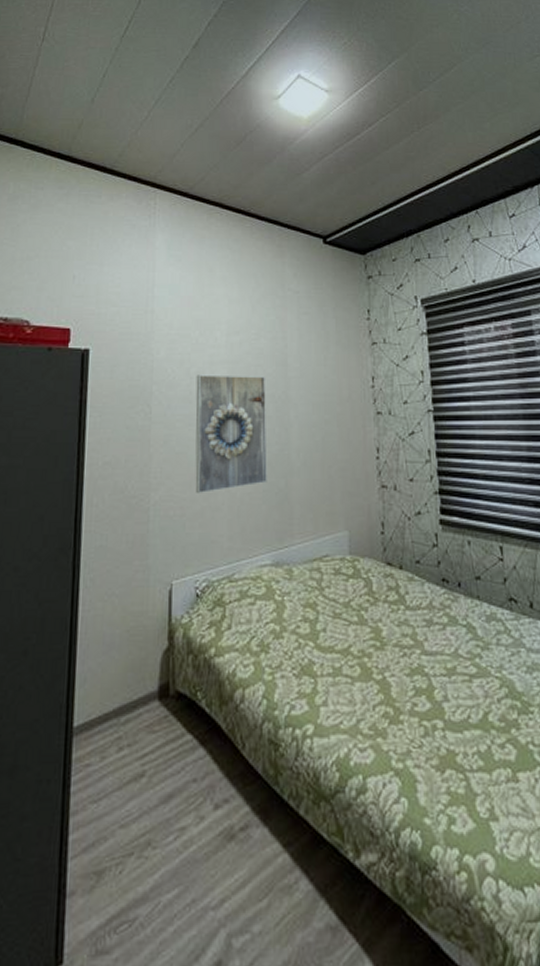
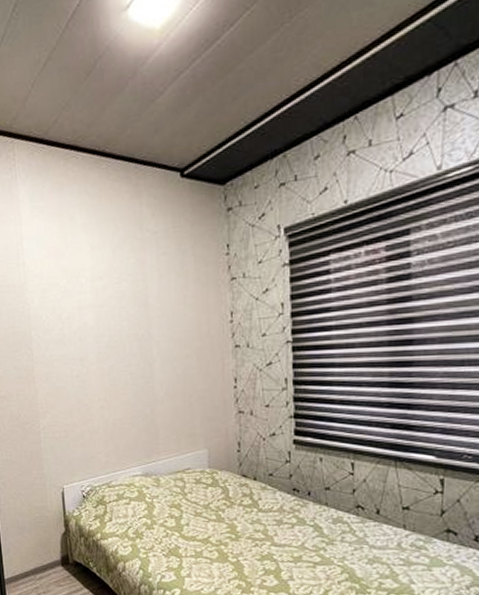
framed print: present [195,374,268,494] -> none [67,317,135,421]

